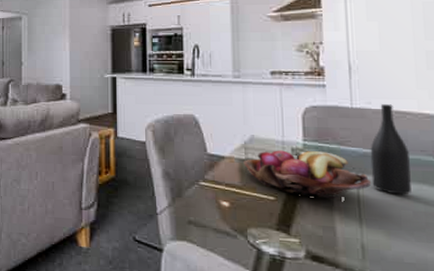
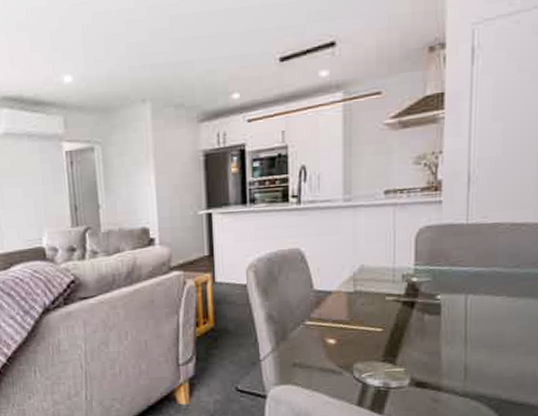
fruit basket: present [243,150,371,199] -> none [352,275,479,324]
wine bottle: present [370,104,411,195] -> none [480,216,520,312]

